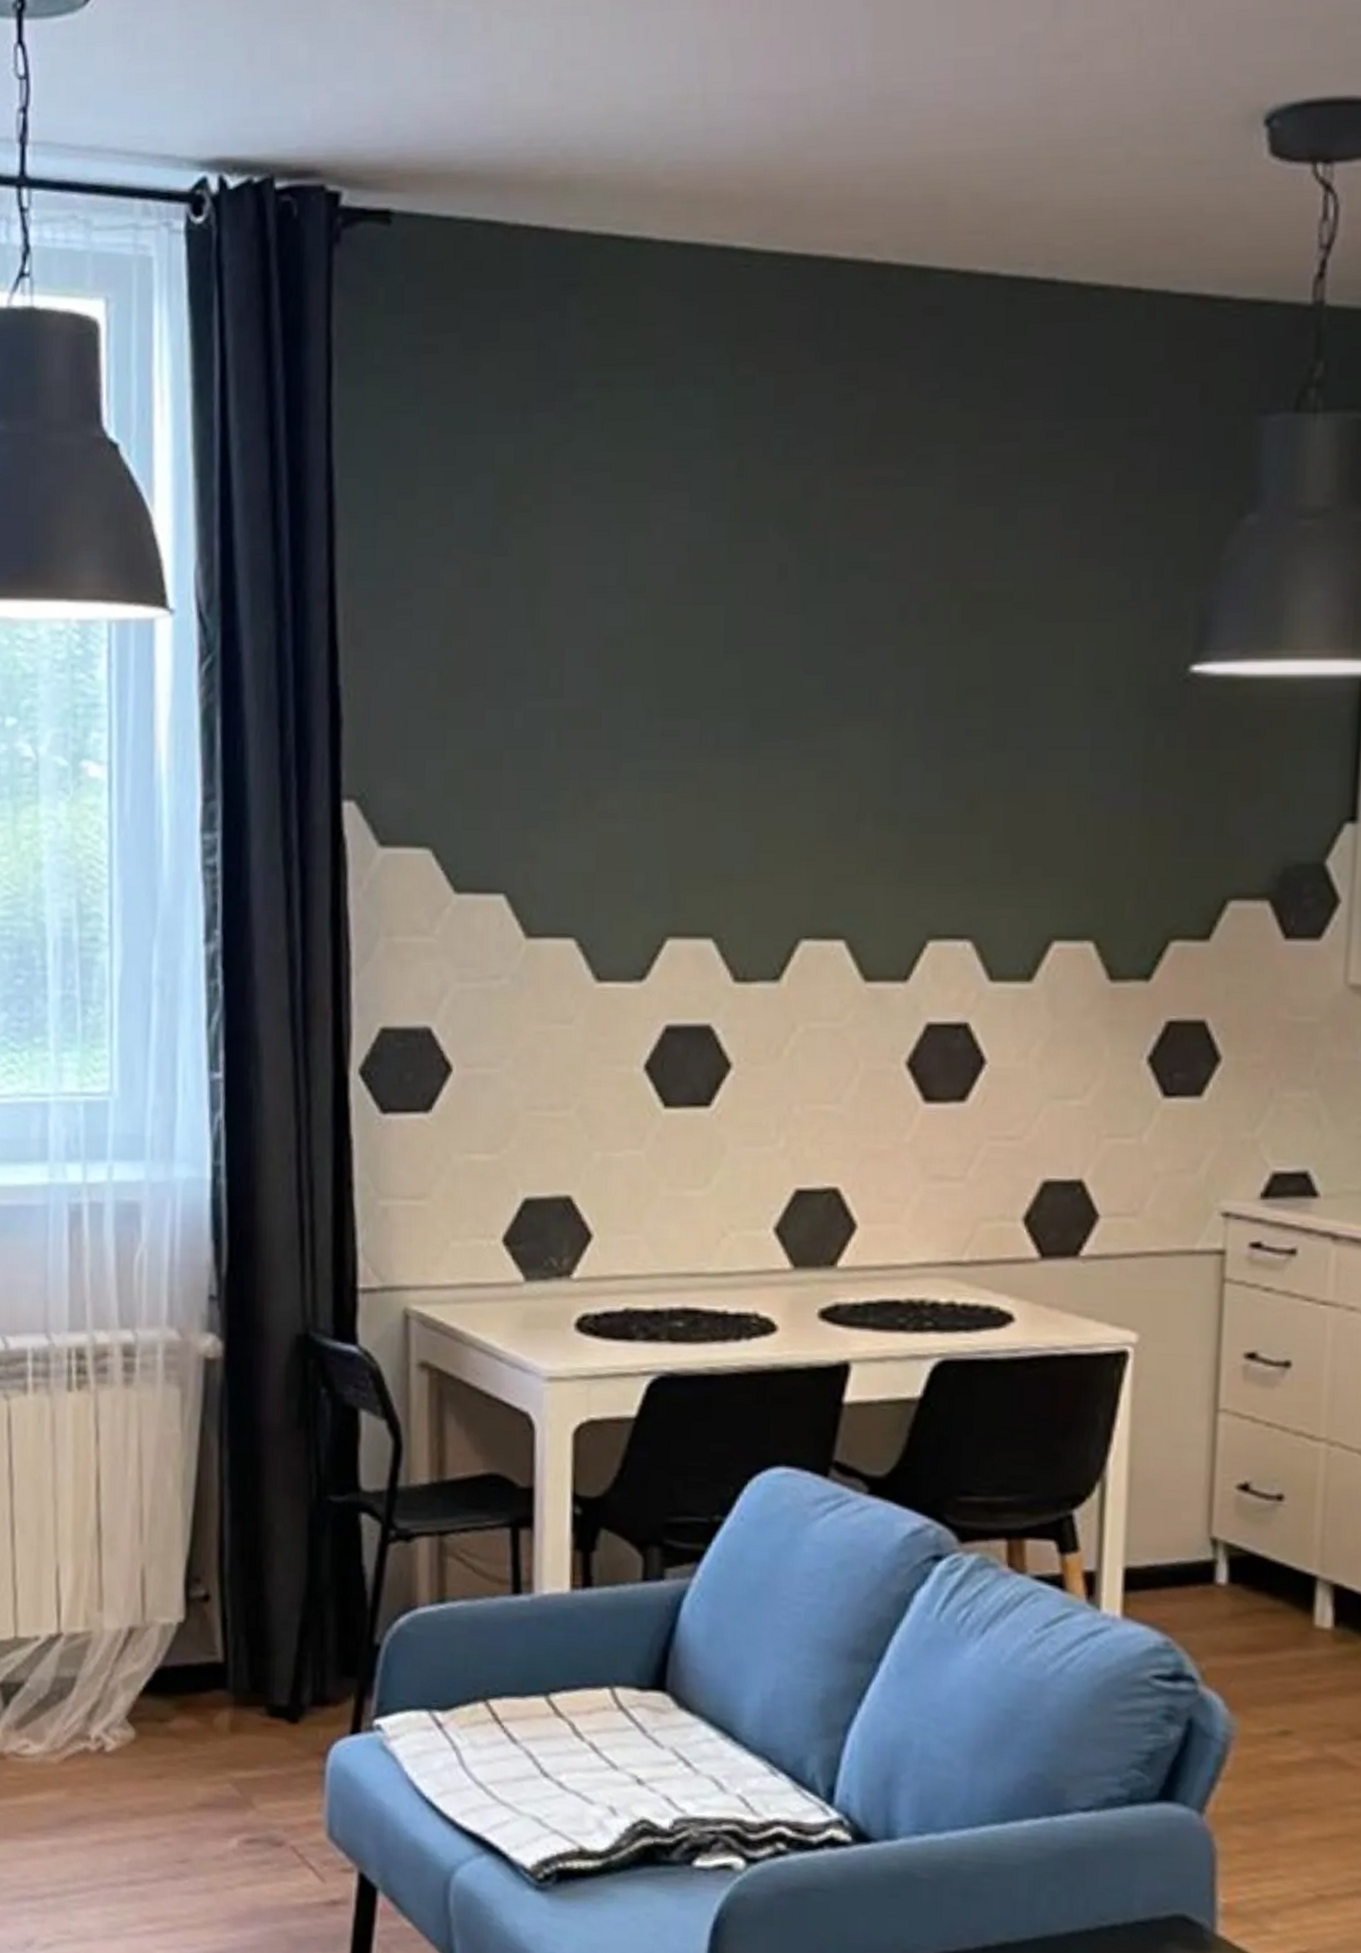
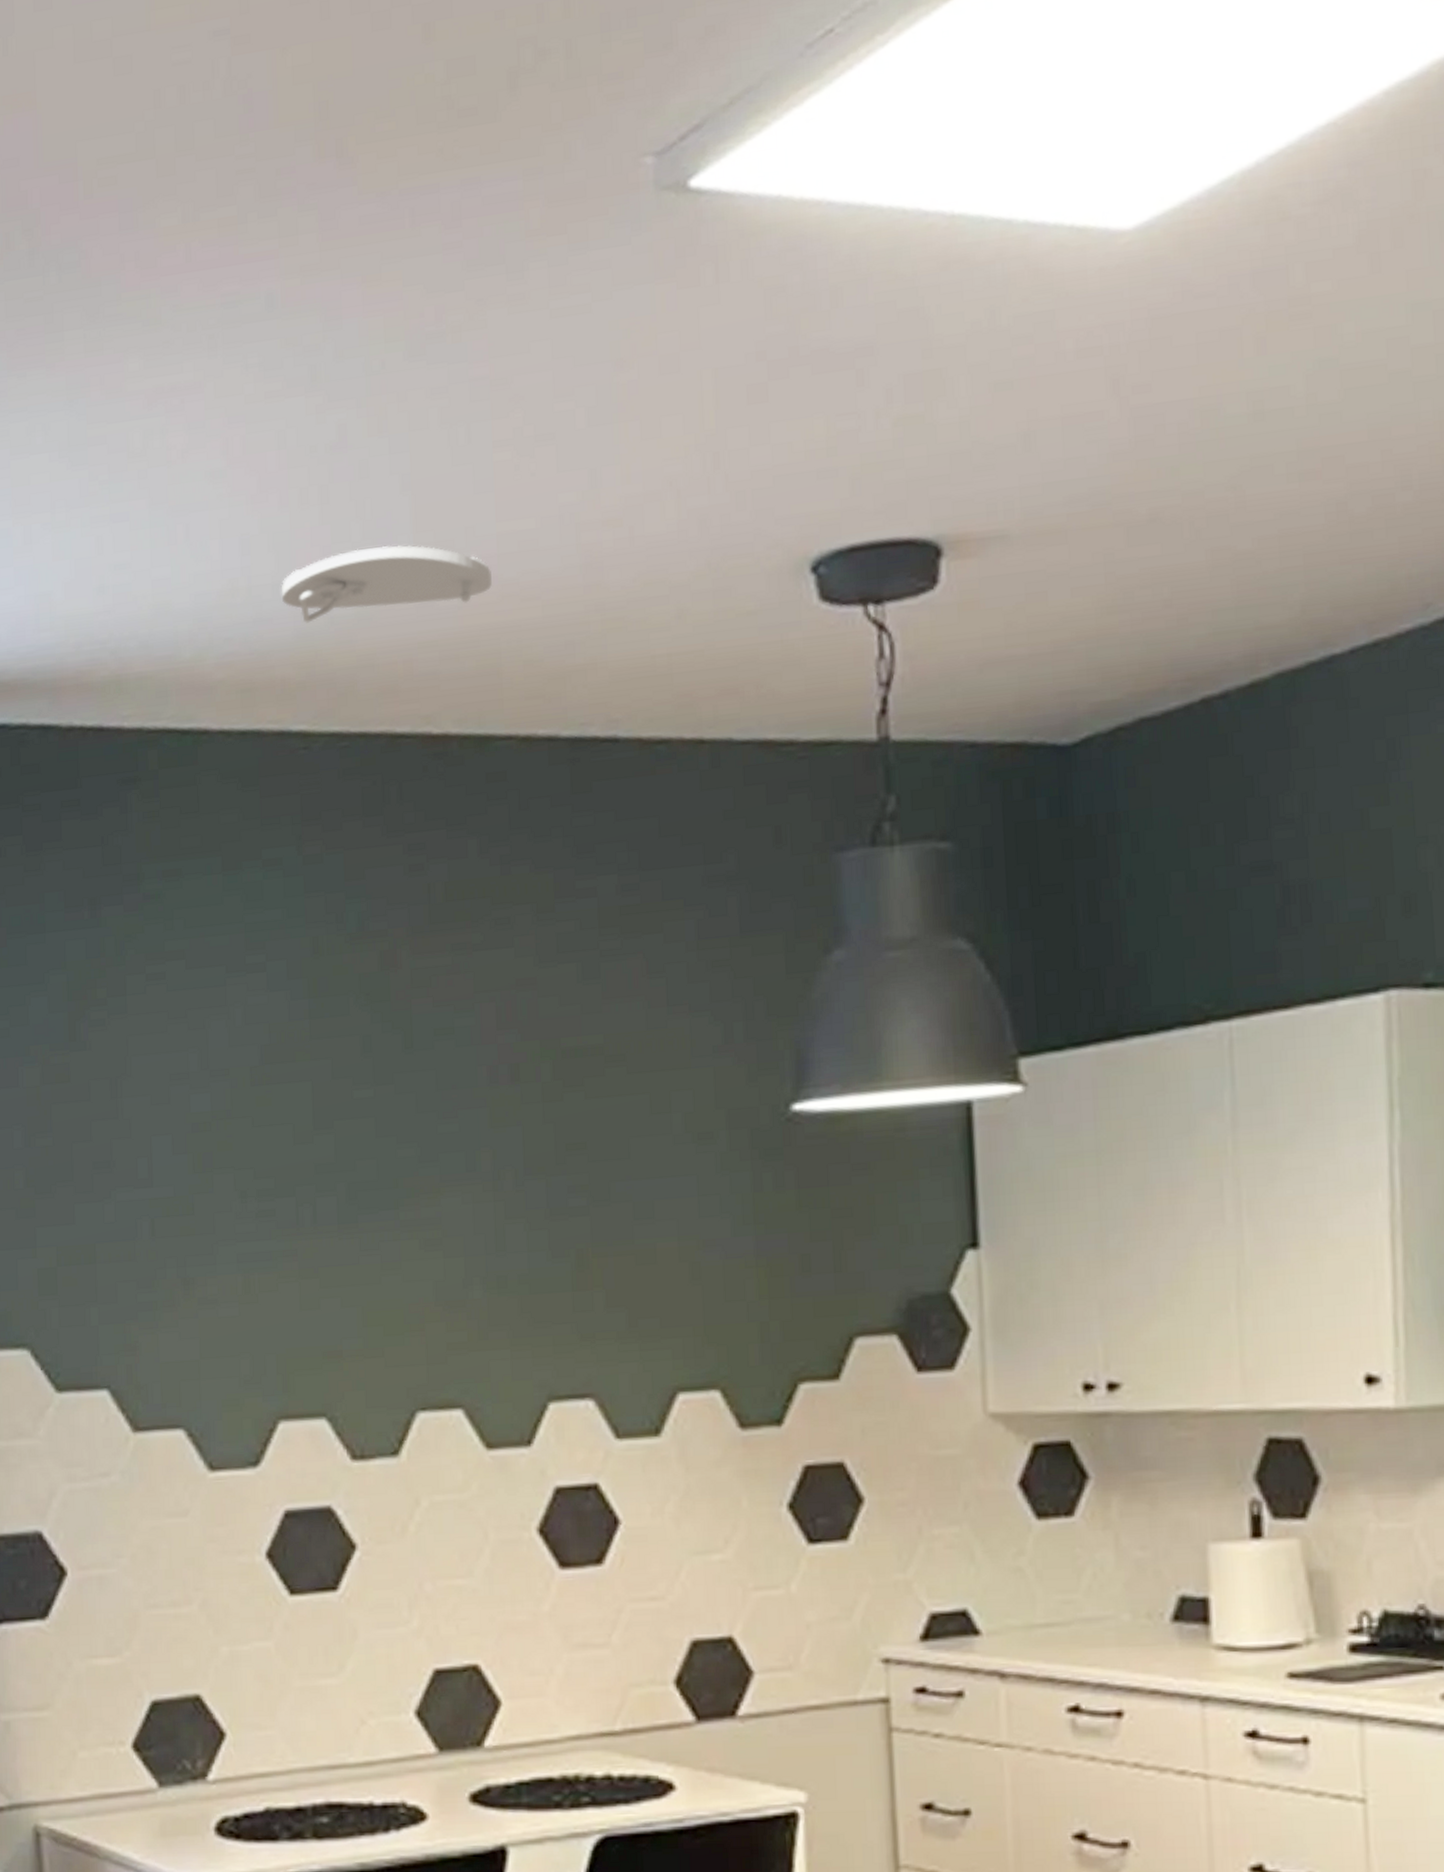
smoke detector: none [735,63,947,137] -> present [281,545,492,623]

